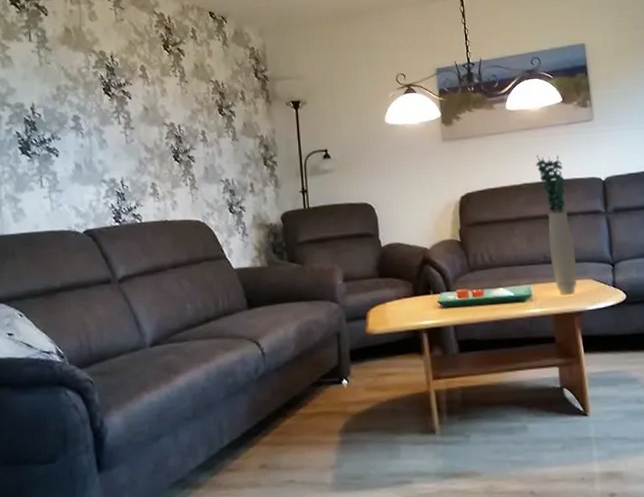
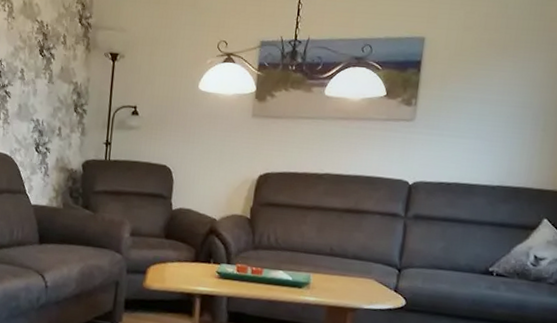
vase: present [536,154,577,296] -> none [336,147,371,292]

